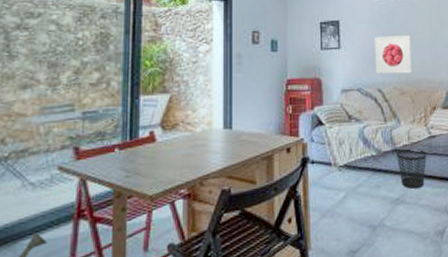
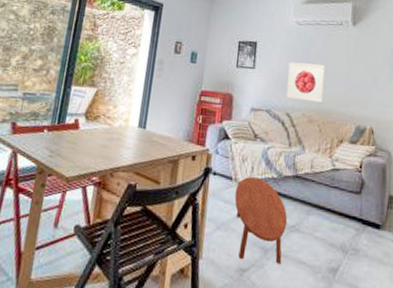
coffee table: none [336,158,392,242] -> present [234,176,288,265]
wastebasket: present [397,148,427,189] -> none [297,176,328,219]

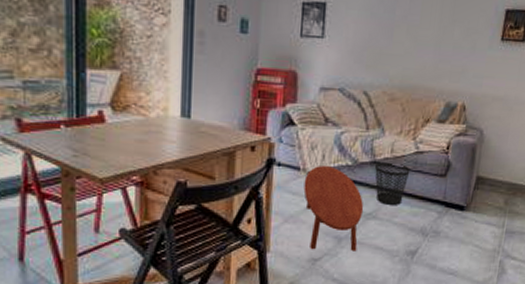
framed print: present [286,62,325,103] -> none [363,27,412,77]
wastebasket: none [297,176,328,219] -> present [375,162,410,205]

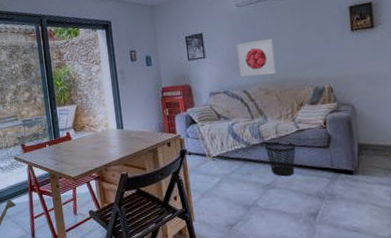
coffee table: present [303,165,364,251] -> none [211,150,264,218]
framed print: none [363,27,412,77] -> present [237,38,276,78]

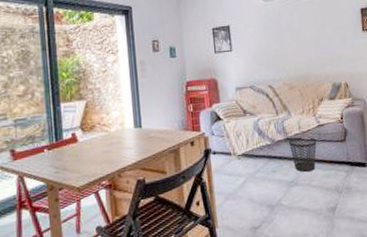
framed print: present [237,38,276,78] -> none [263,34,299,72]

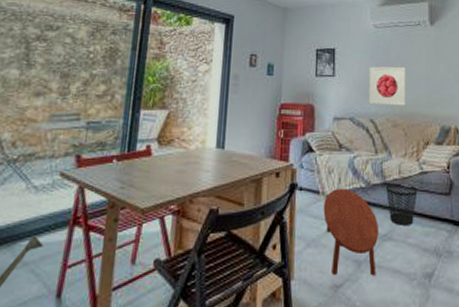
coffee table: none [236,147,288,220] -> present [323,188,379,276]
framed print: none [263,34,299,72] -> present [369,66,406,106]

